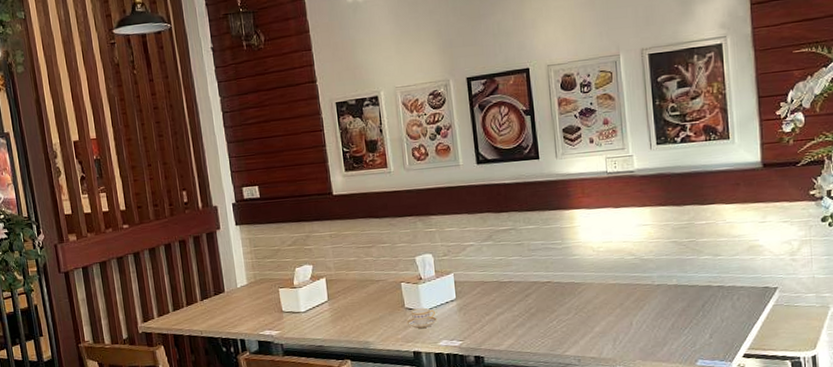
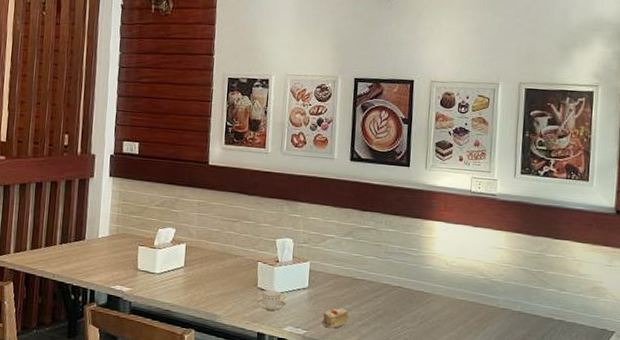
pastry: none [475,313,504,335] -> present [321,308,350,329]

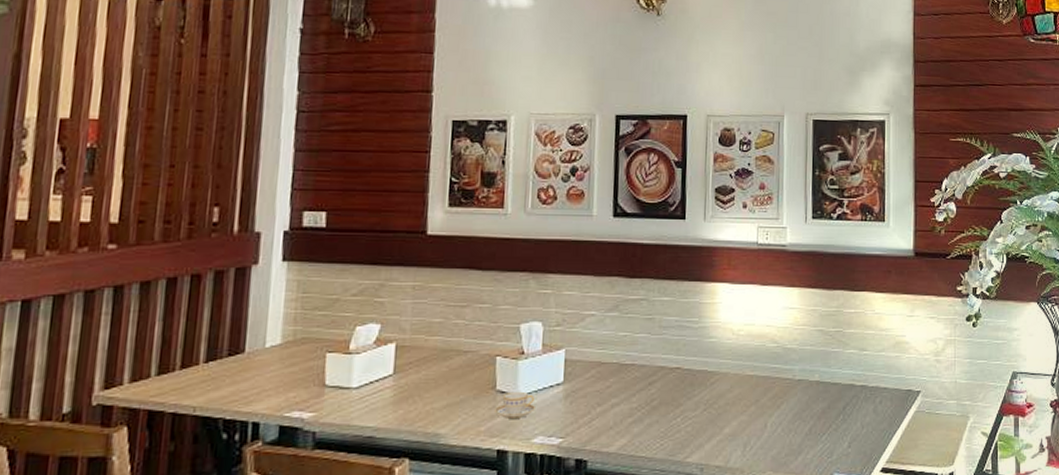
pastry: present [321,308,350,329] -> none [581,404,618,432]

